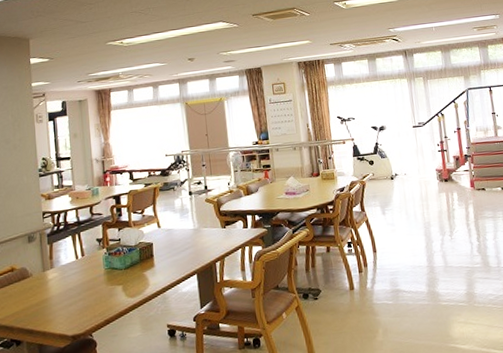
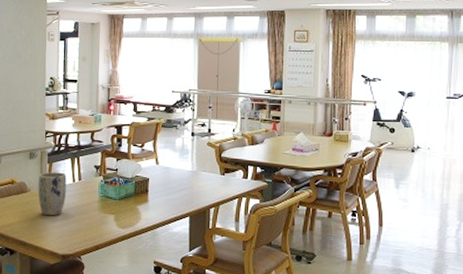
plant pot: none [39,251,70,299] -> present [37,172,66,216]

